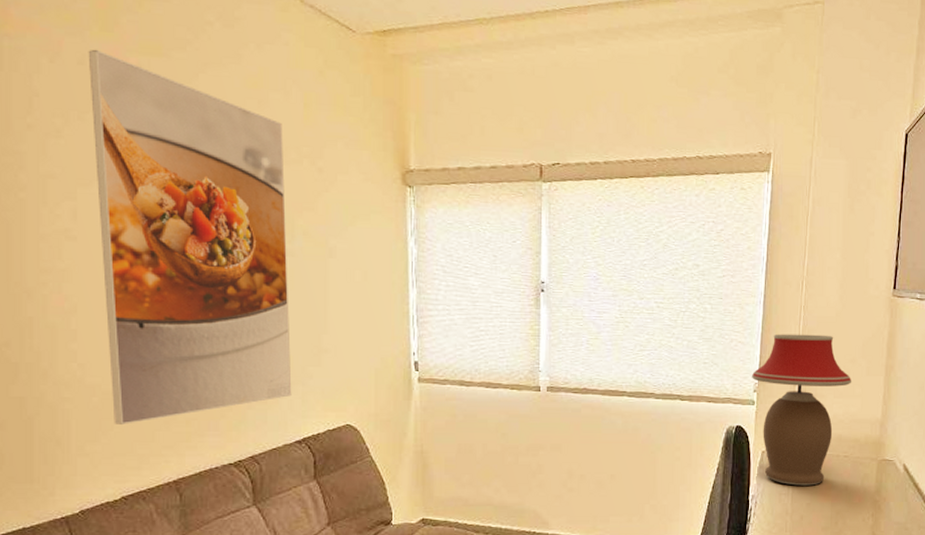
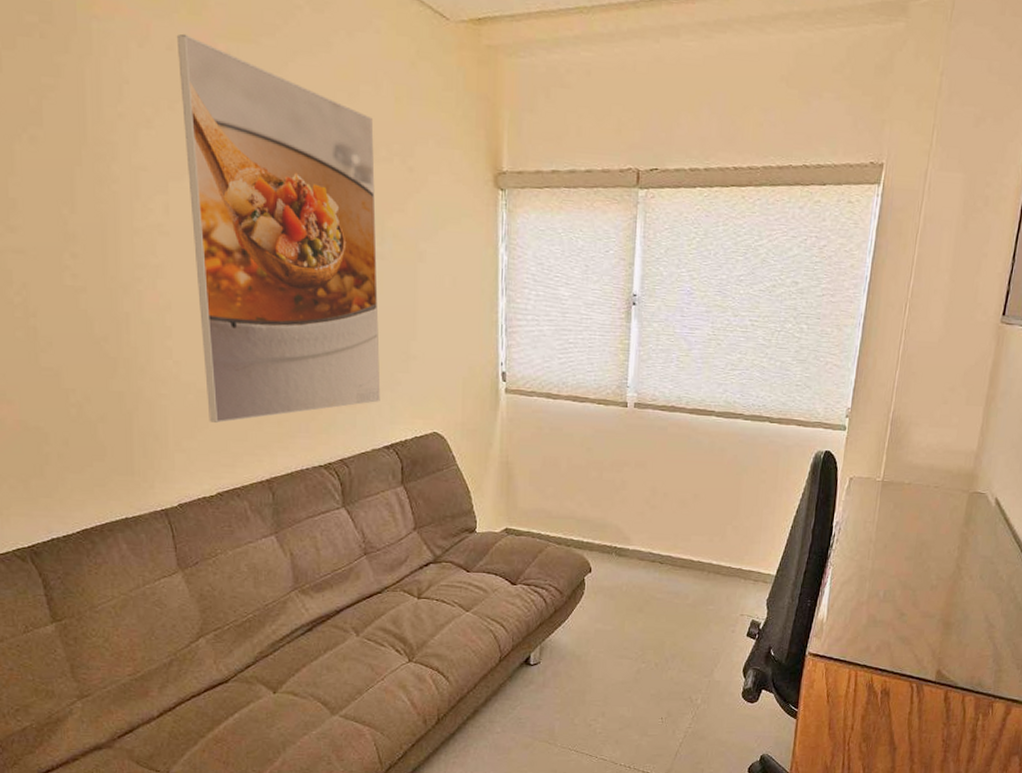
table lamp: present [751,333,852,486] -> none [844,358,950,515]

